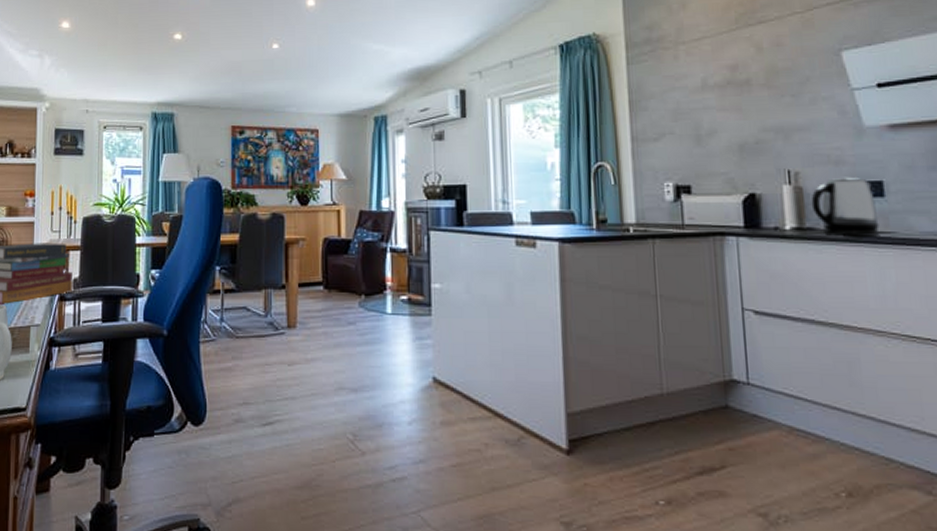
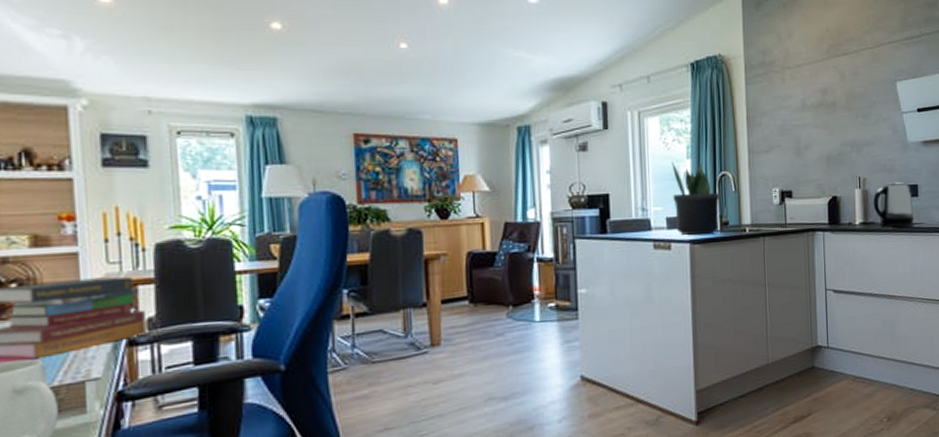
planter: none [537,150,595,233] -> present [671,161,719,235]

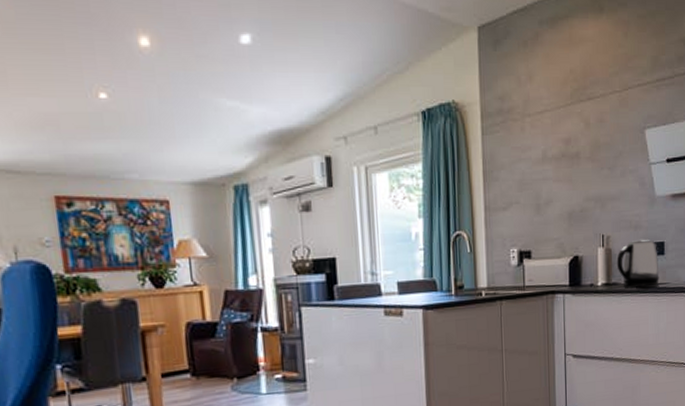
planter: present [671,161,719,235] -> none [402,221,454,300]

